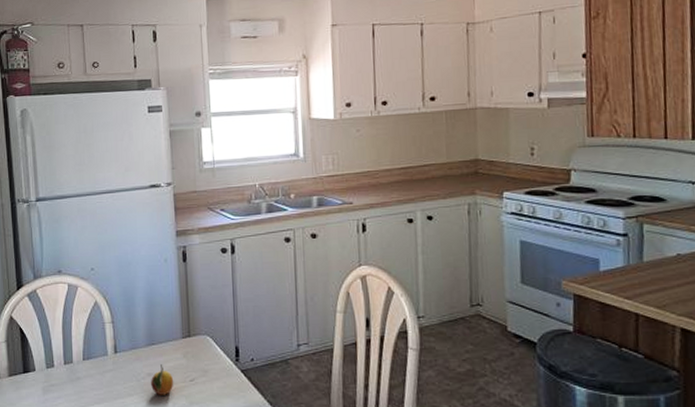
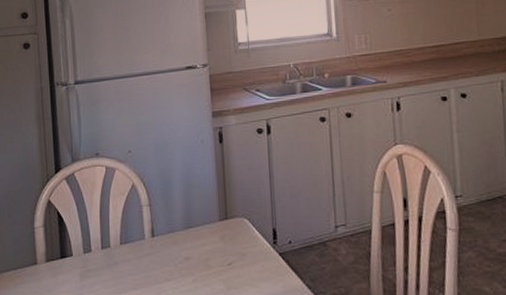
fruit: present [151,364,174,395] -> none [188,248,212,280]

